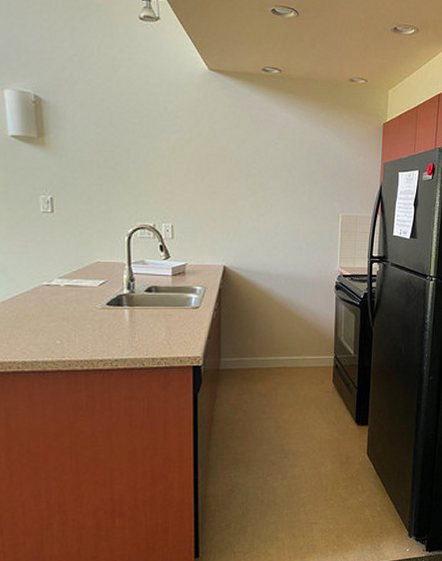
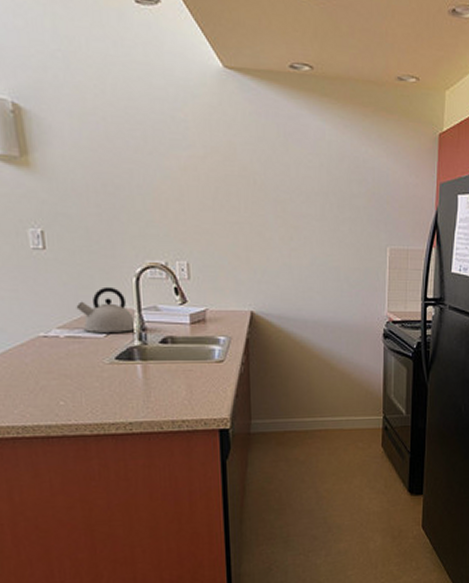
kettle: none [76,244,127,282] -> present [76,286,137,332]

